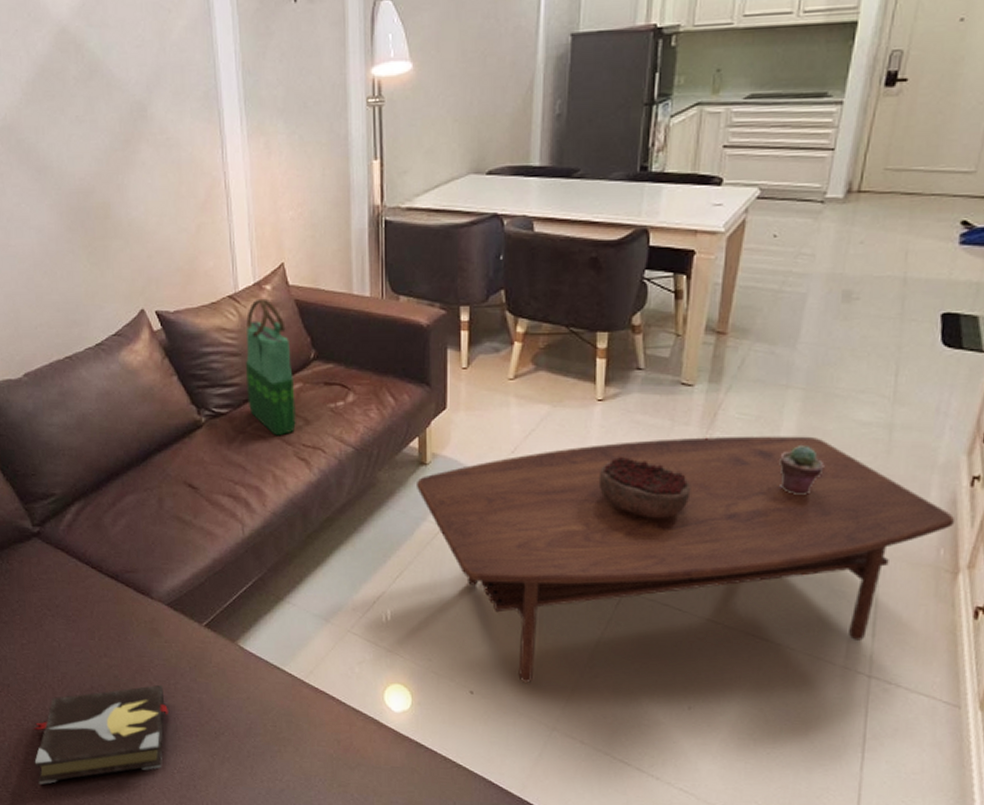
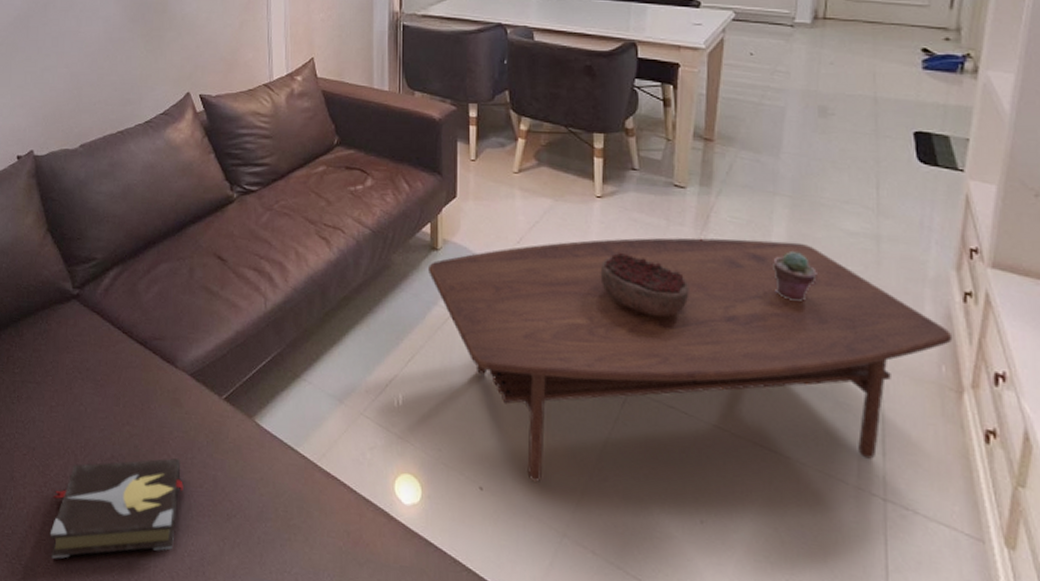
tote bag: present [245,298,296,436] -> none [275,88,319,215]

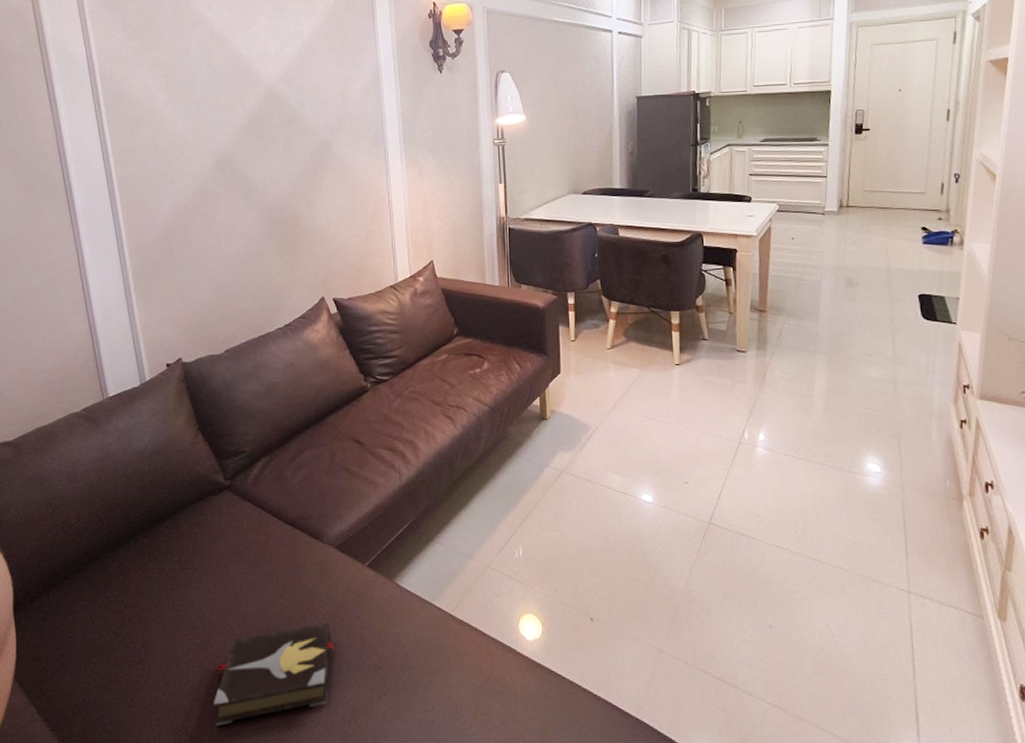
coffee table: present [429,237,953,482] -> none [540,390,954,609]
decorative bowl: present [600,252,689,318] -> none [681,409,753,461]
potted succulent: present [773,252,817,302] -> none [816,398,851,439]

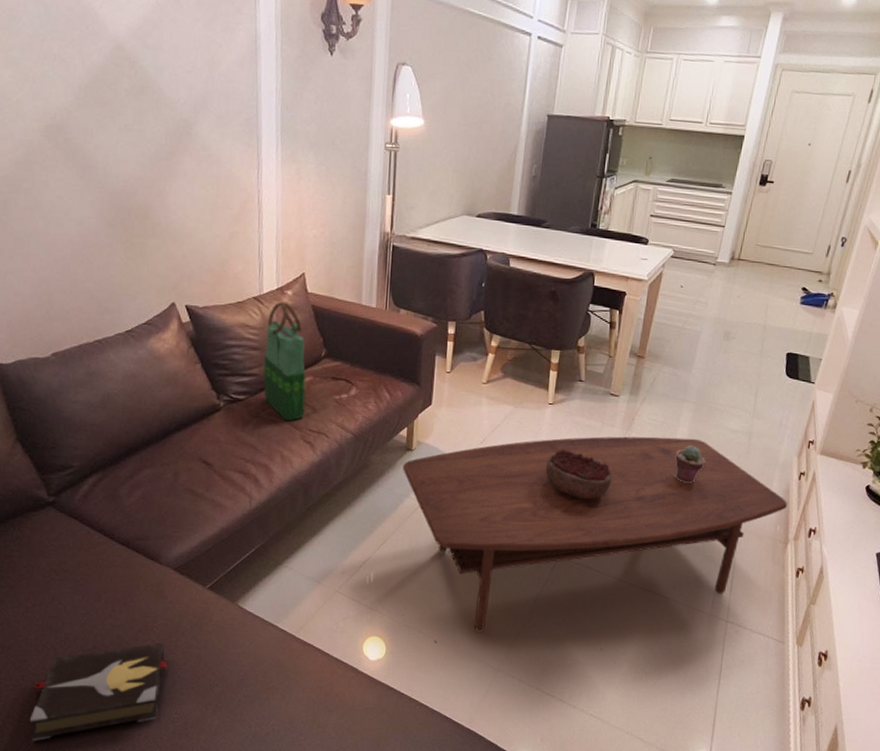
tote bag: none [402,287,443,398] -> present [263,302,306,422]
coffee table: none [540,390,954,609] -> present [403,436,788,632]
decorative bowl: none [681,409,753,461] -> present [545,449,613,500]
potted succulent: none [816,398,851,439] -> present [674,446,706,484]

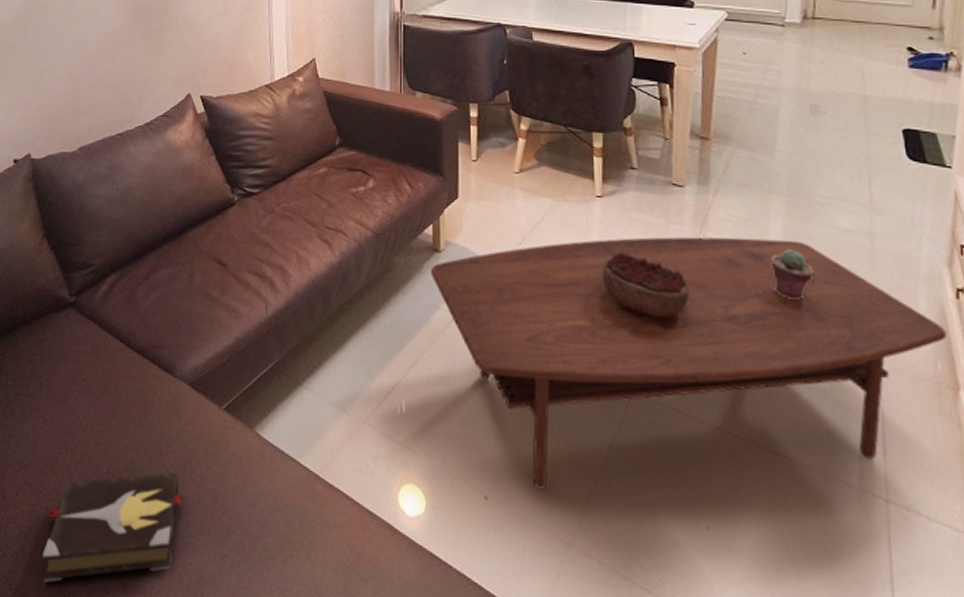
tote bag: present [263,302,306,422] -> none [276,88,321,217]

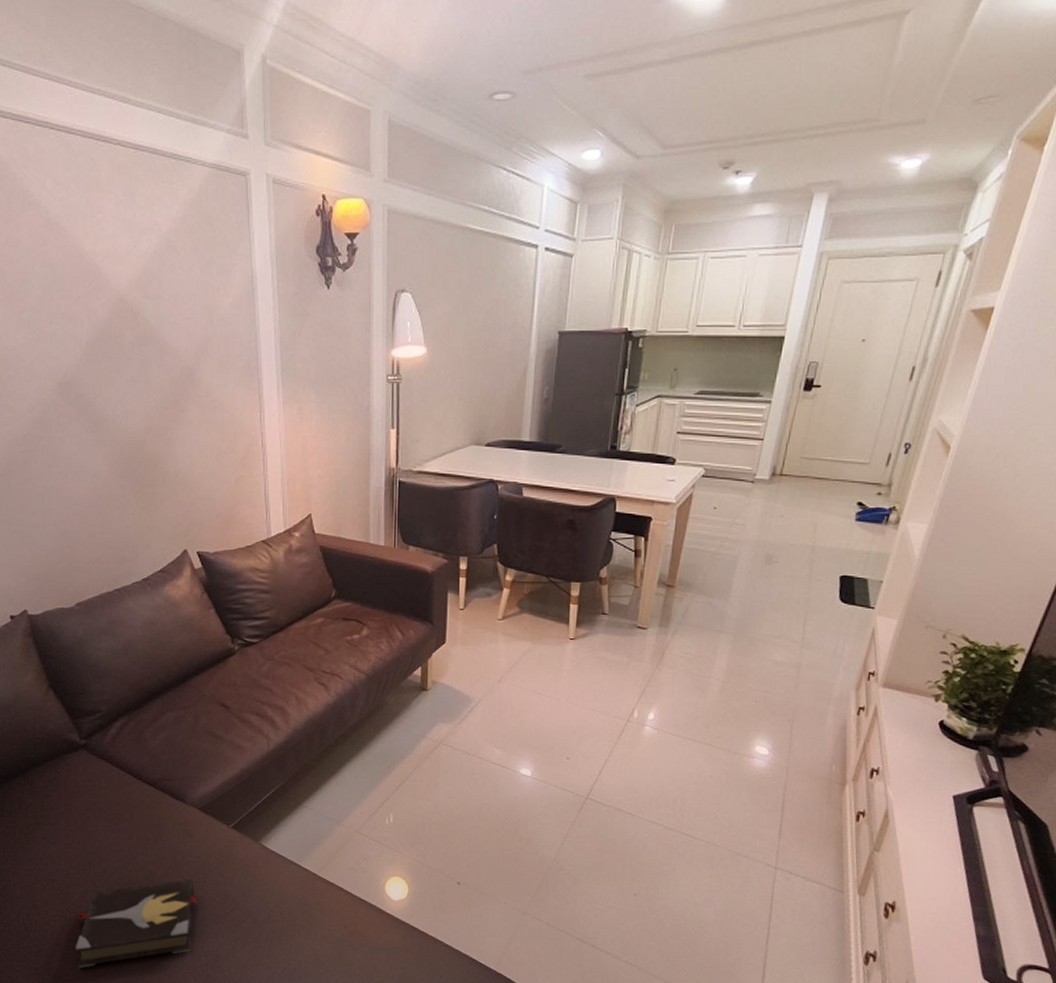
coffee table: present [431,236,948,490] -> none [418,671,845,875]
decorative bowl: present [601,252,690,318] -> none [568,686,643,739]
potted succulent: present [770,250,814,301] -> none [712,680,747,721]

